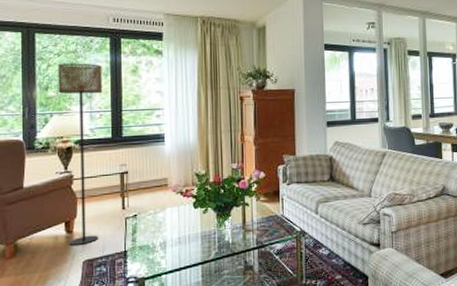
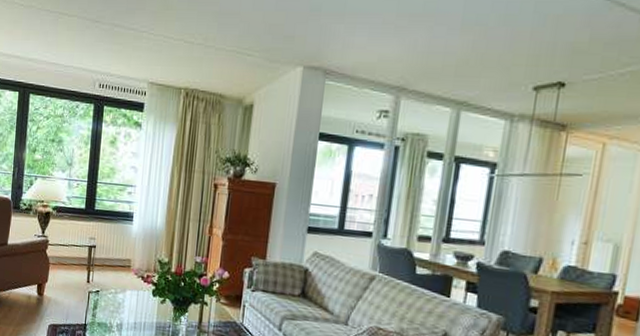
floor lamp: present [58,63,103,245] -> none [39,127,84,310]

